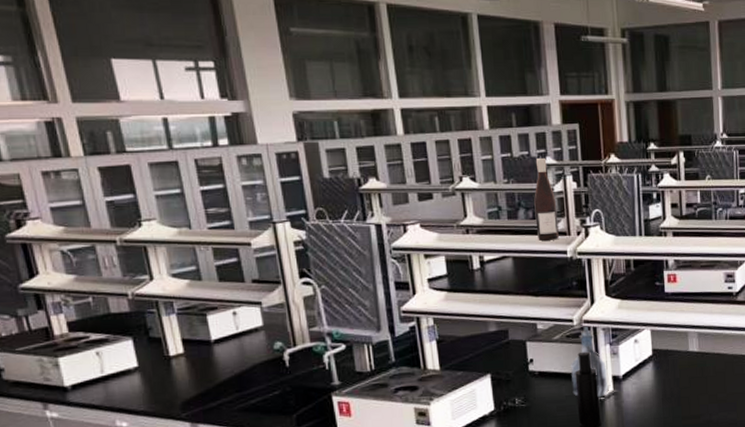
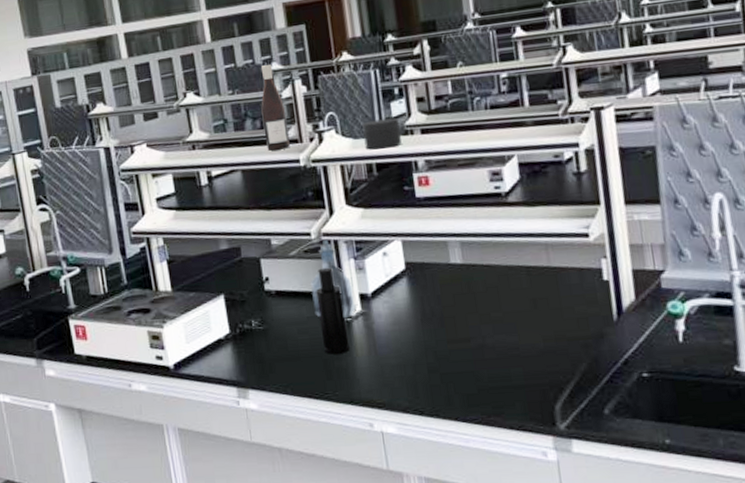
jar: none [624,220,656,247] -> present [362,118,402,150]

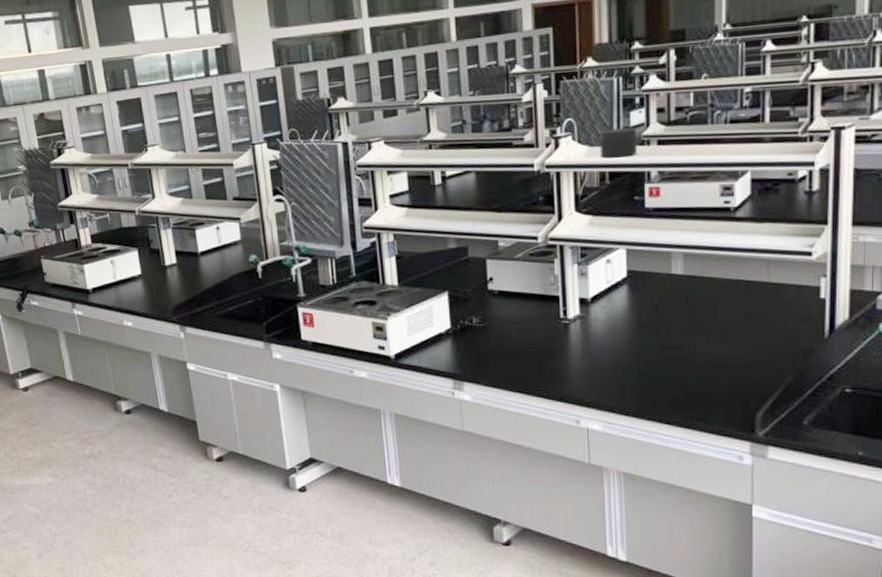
bottle: present [260,63,290,151] -> none [500,66,526,154]
bottle: present [311,239,356,319] -> none [533,244,575,321]
atomizer: present [316,267,350,354] -> none [537,271,565,354]

